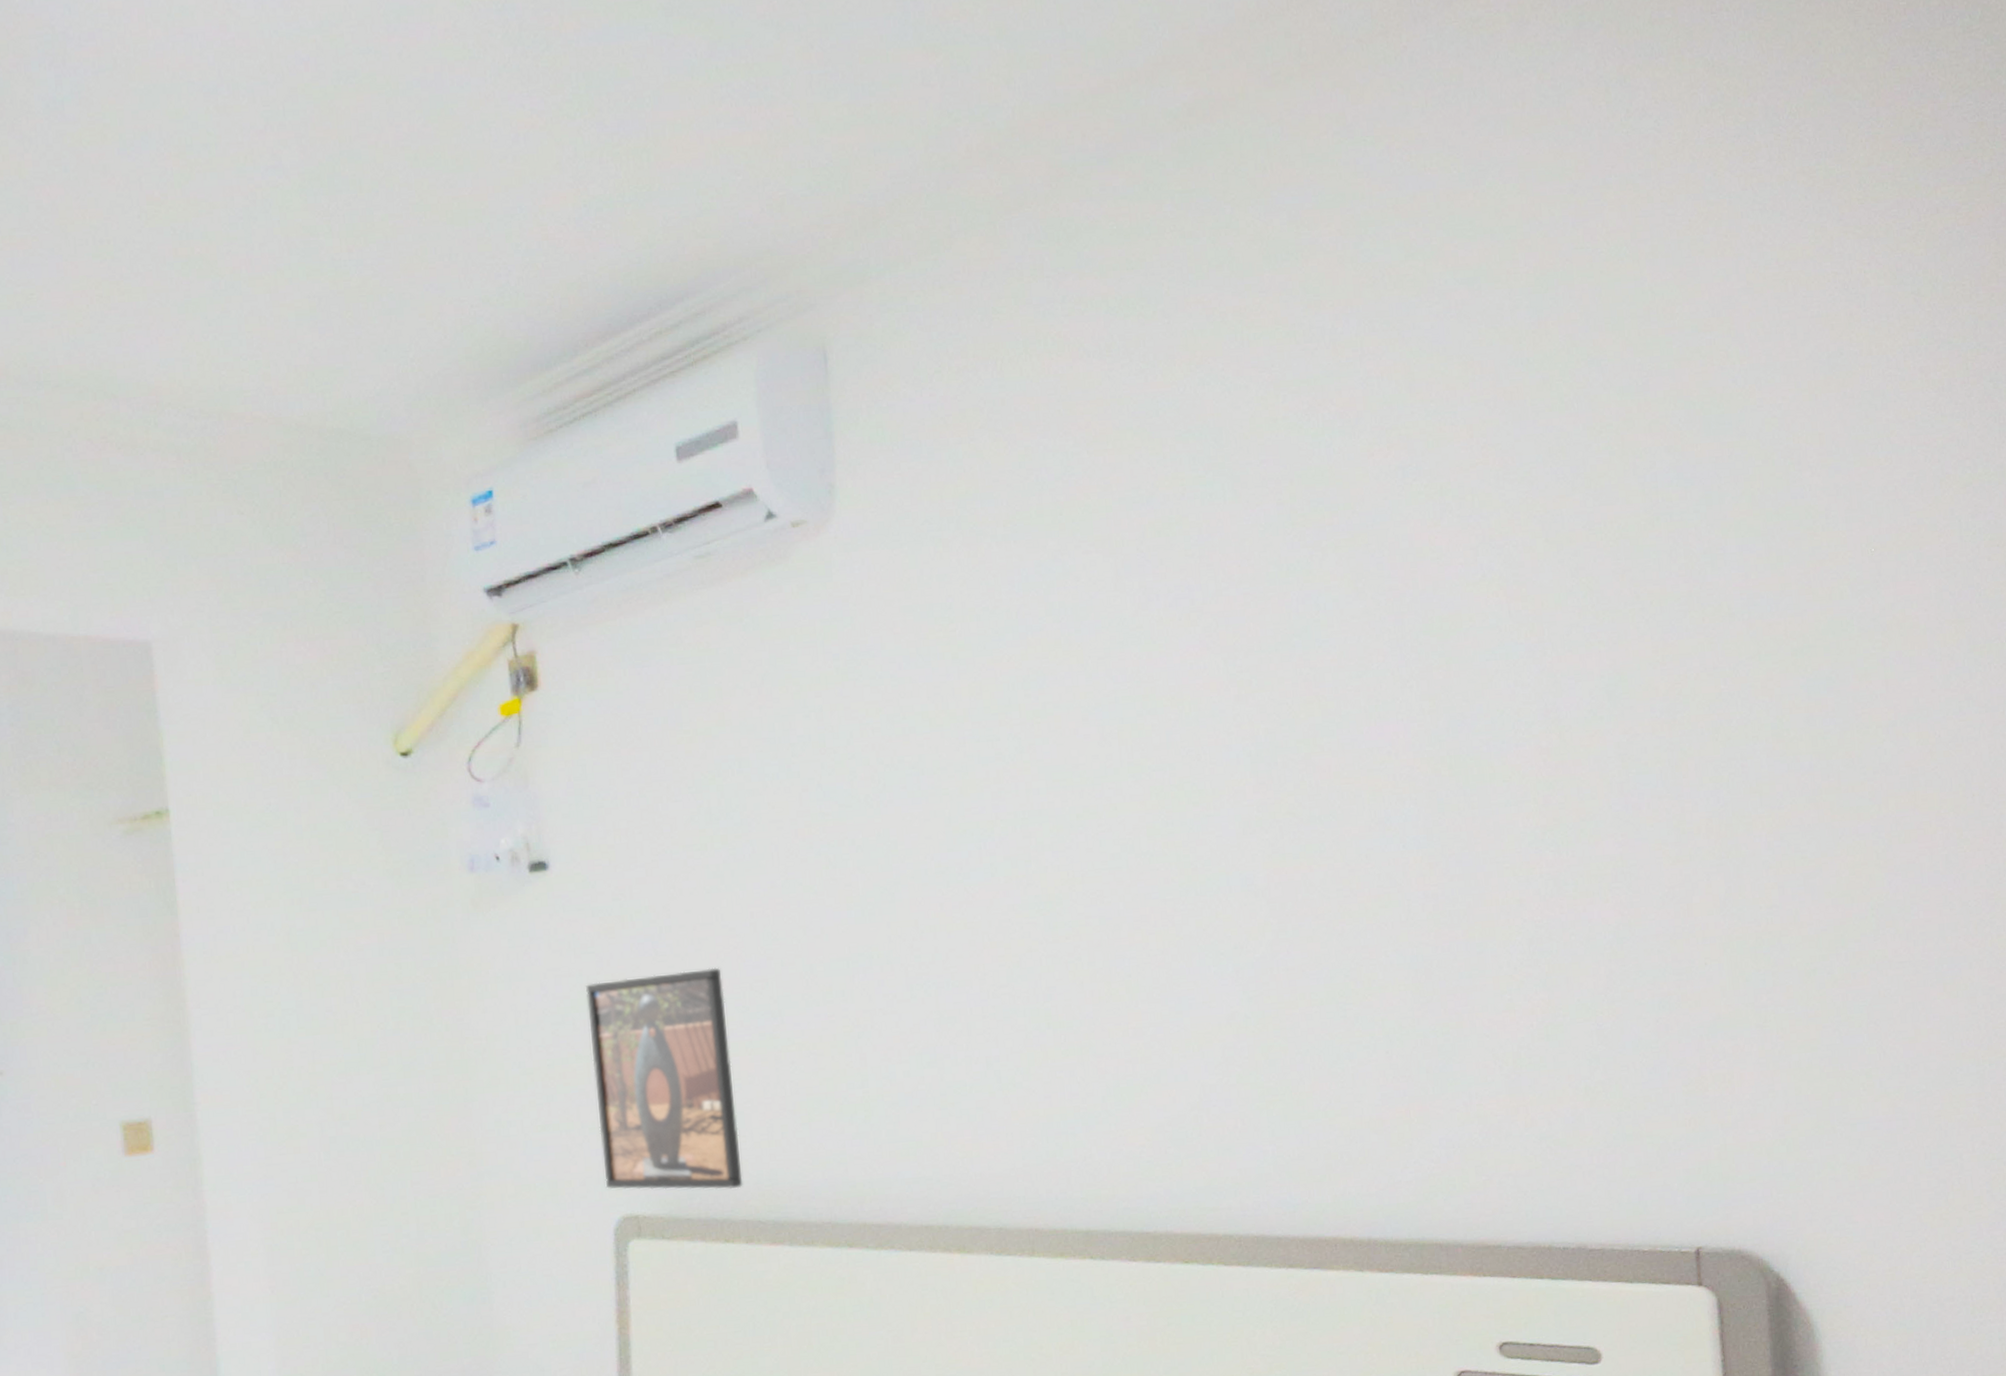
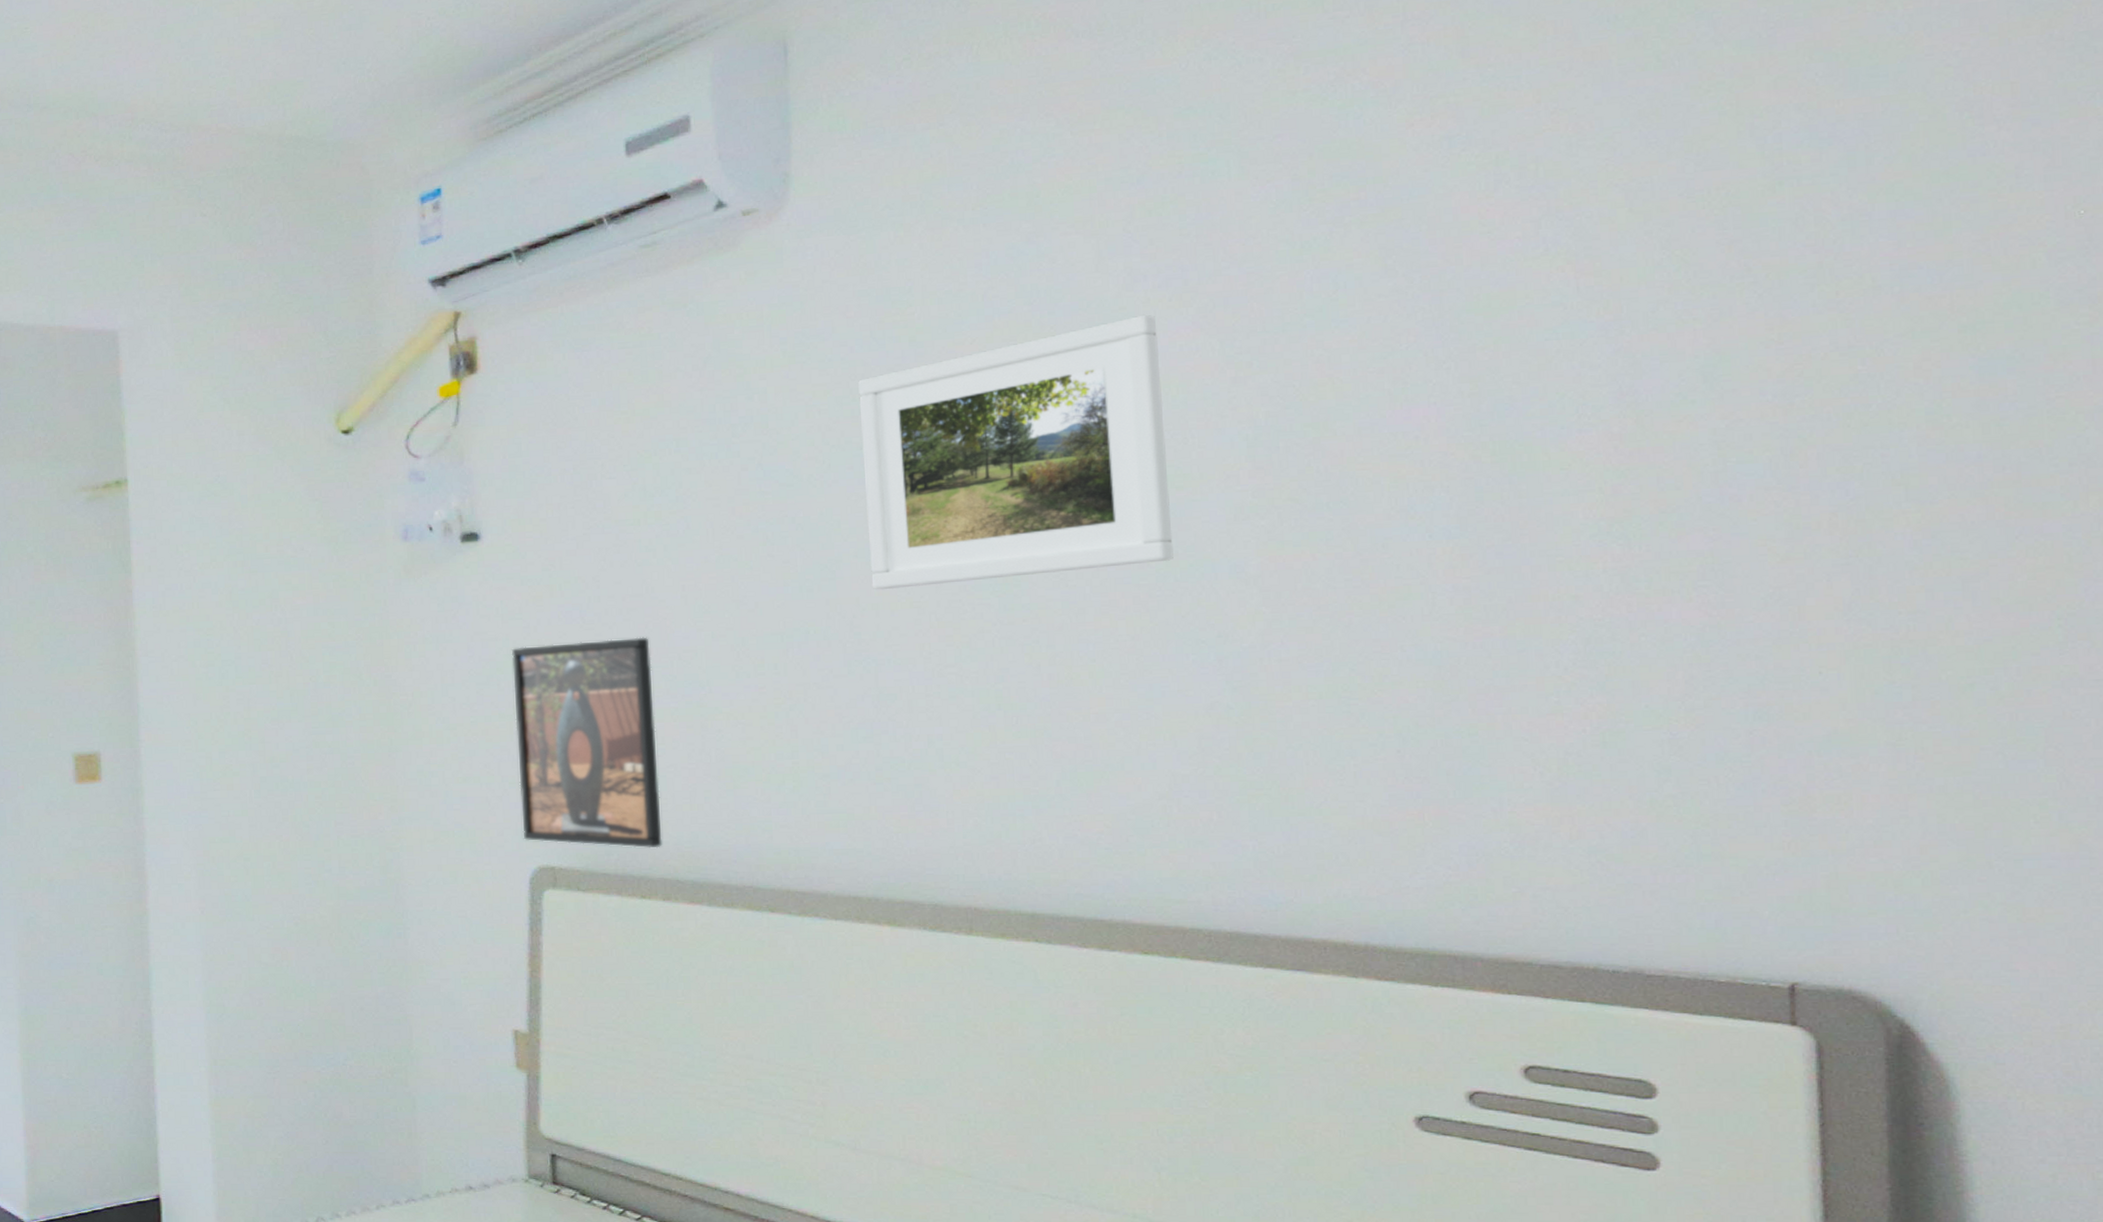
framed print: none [907,633,1194,912] -> present [858,314,1174,590]

